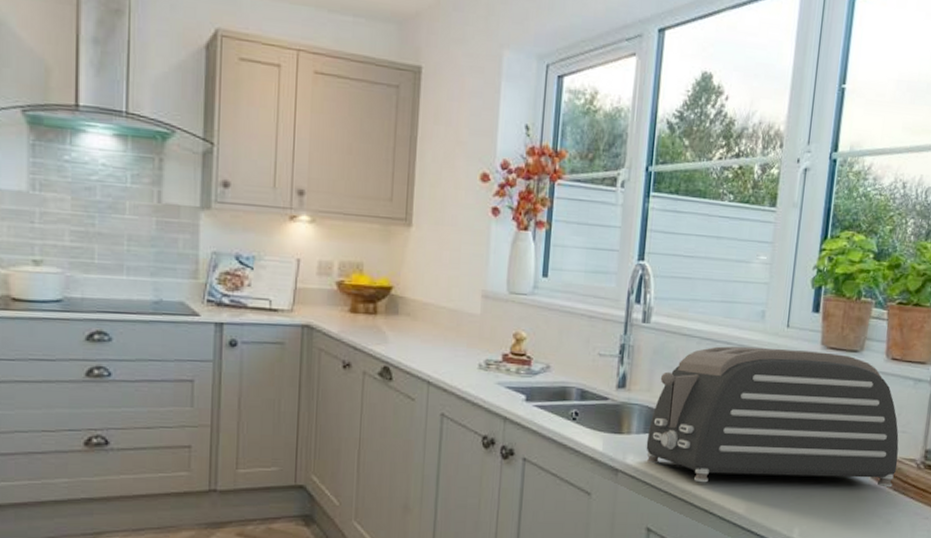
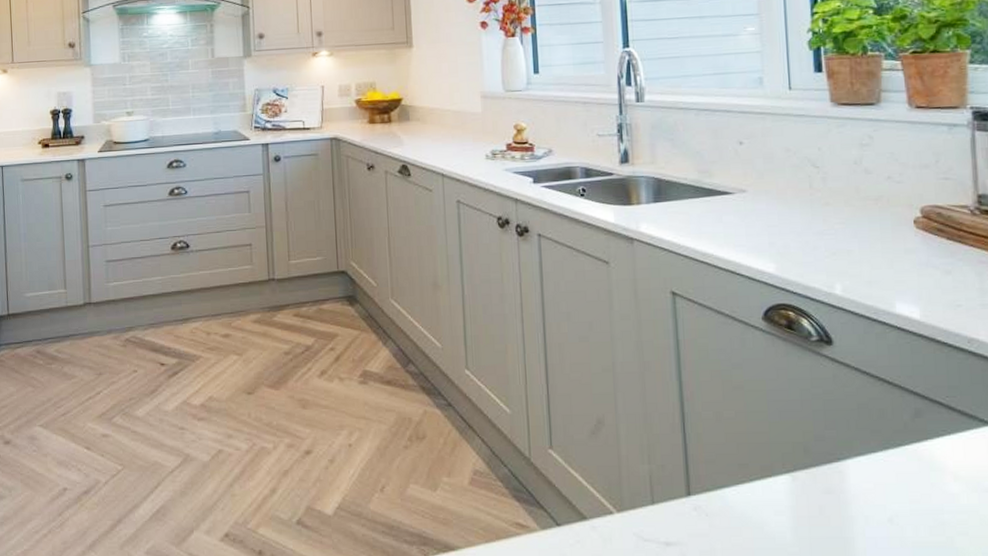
toaster: present [646,346,899,488] -> none [658,108,946,245]

